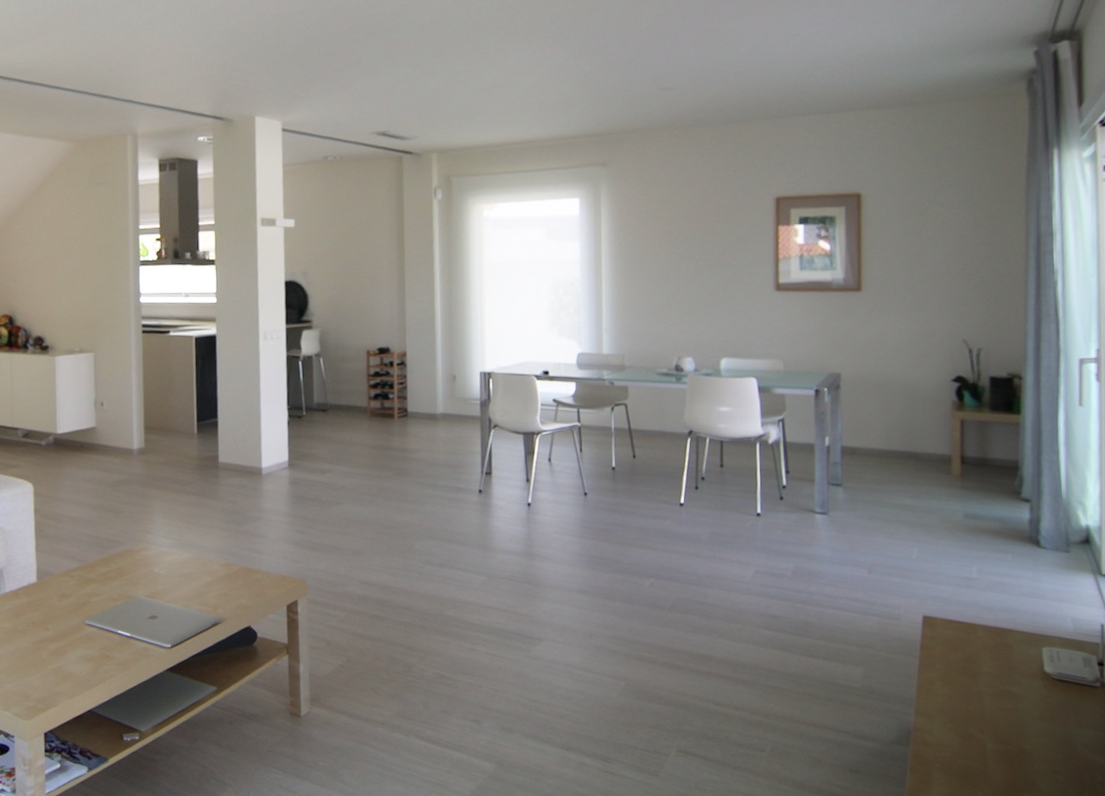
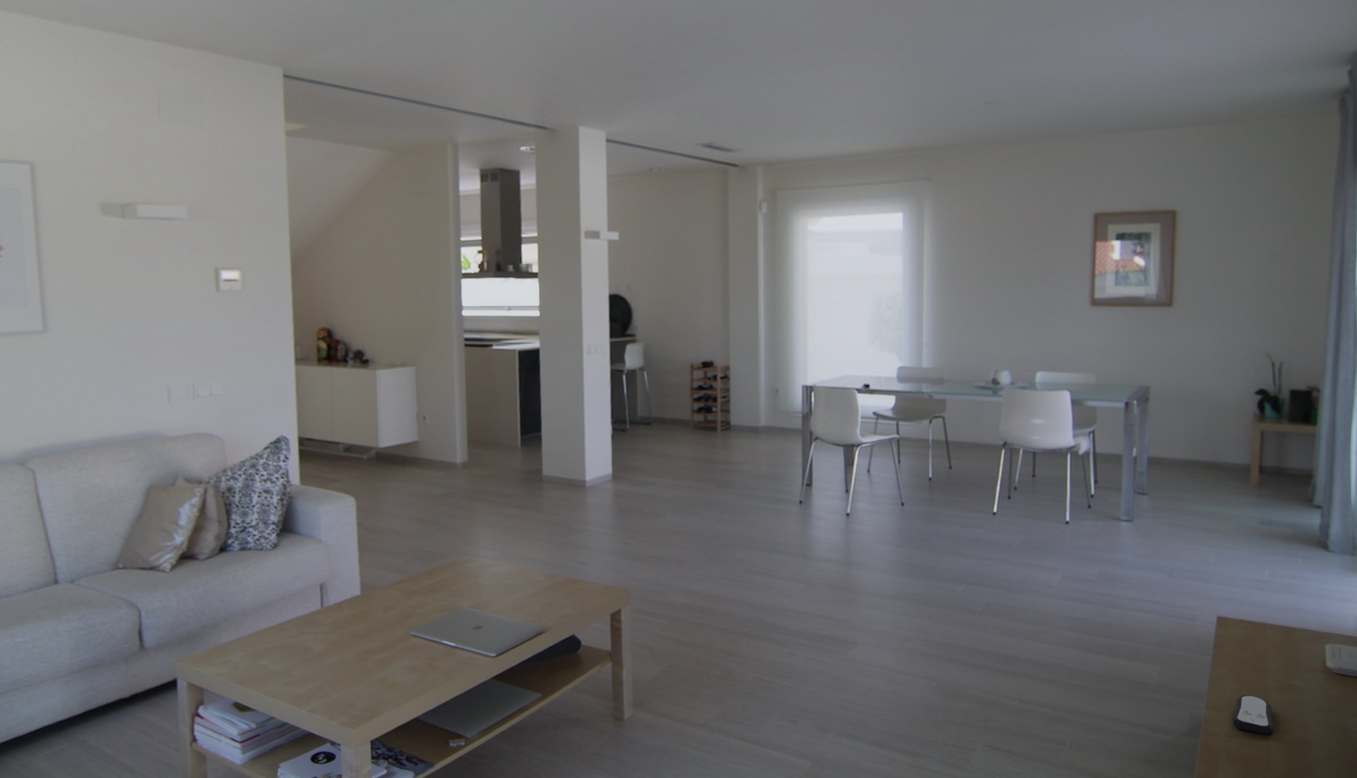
remote control: none [944,701,990,745] -> present [1232,695,1274,735]

